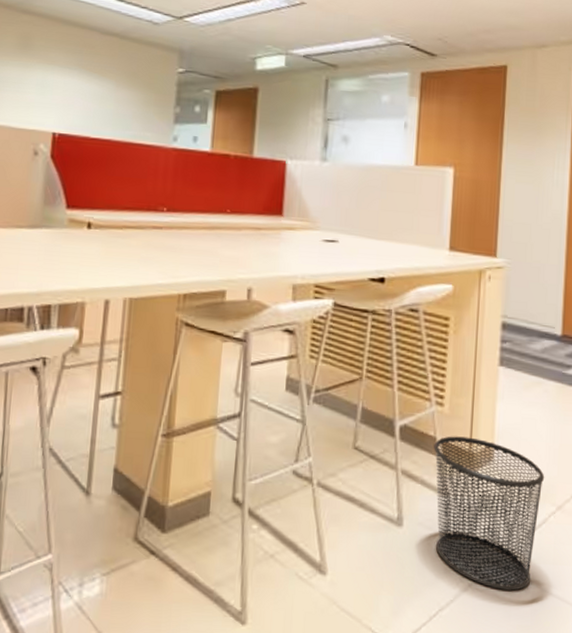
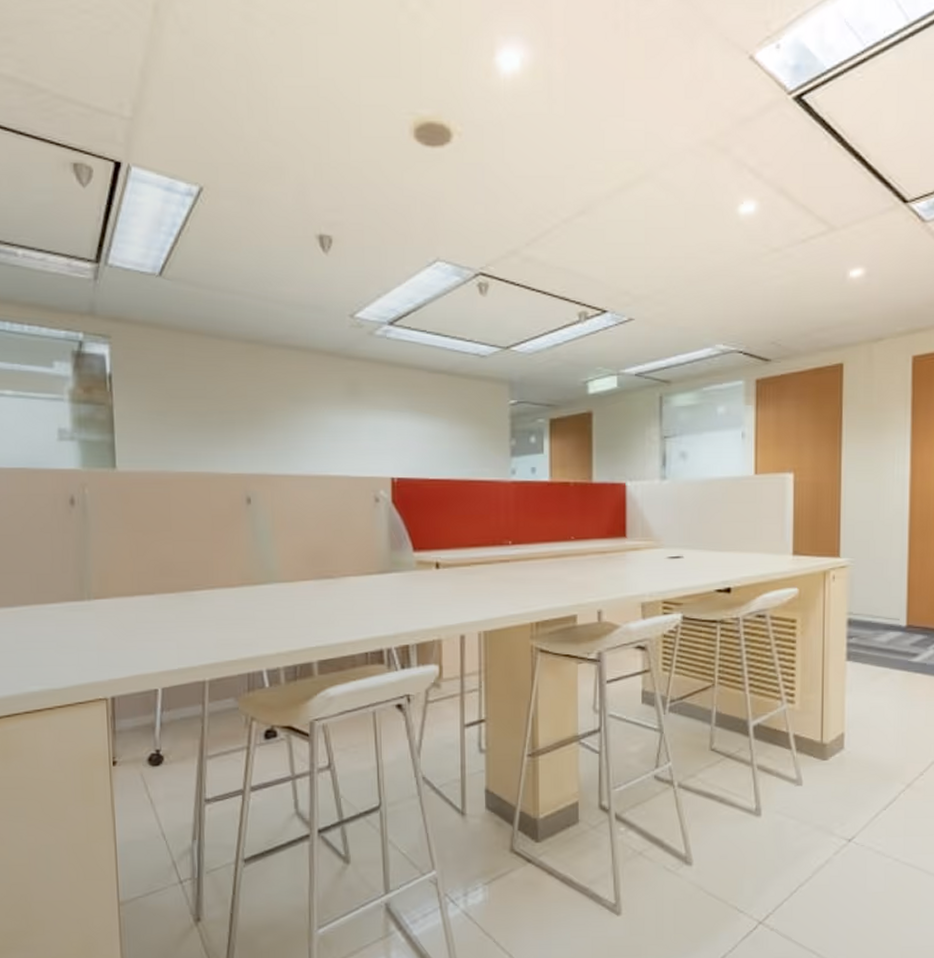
waste bin: present [434,436,545,591] -> none [787,729,894,863]

